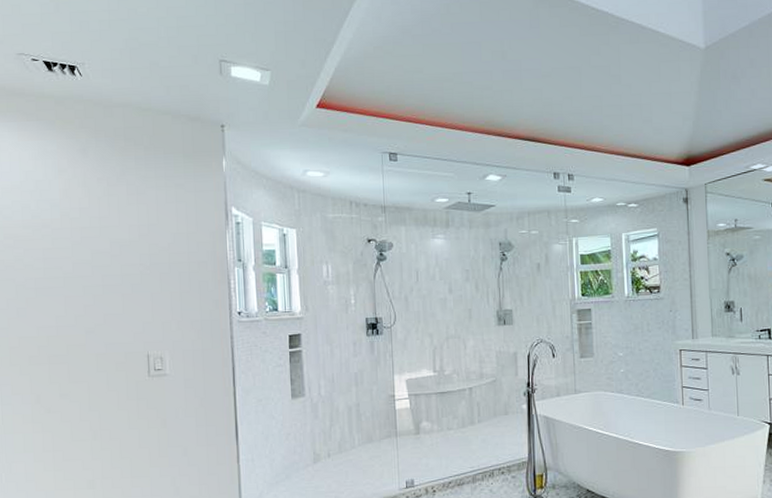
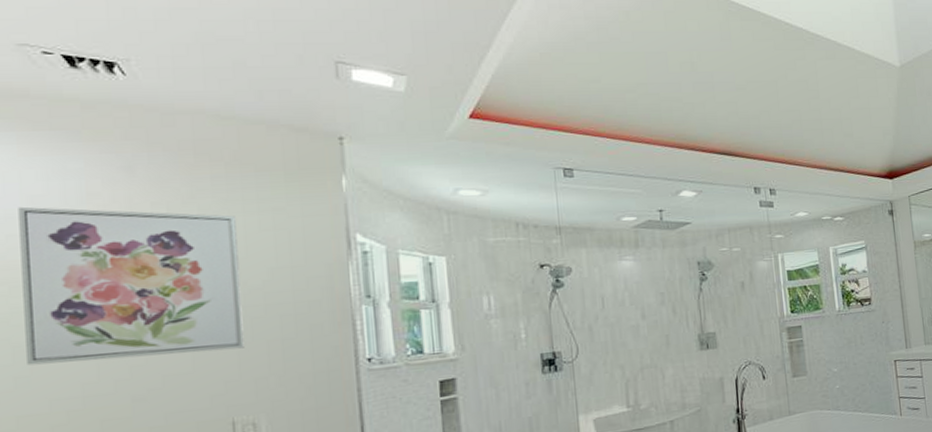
wall art: none [19,179,156,300] -> present [18,206,245,366]

